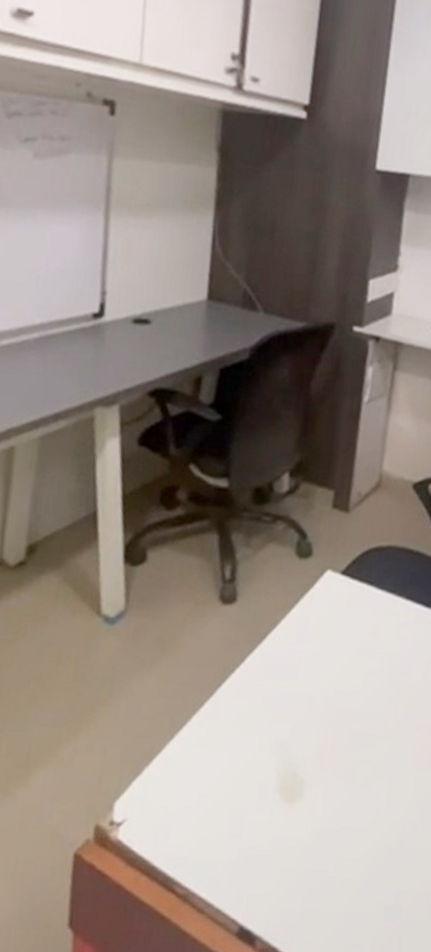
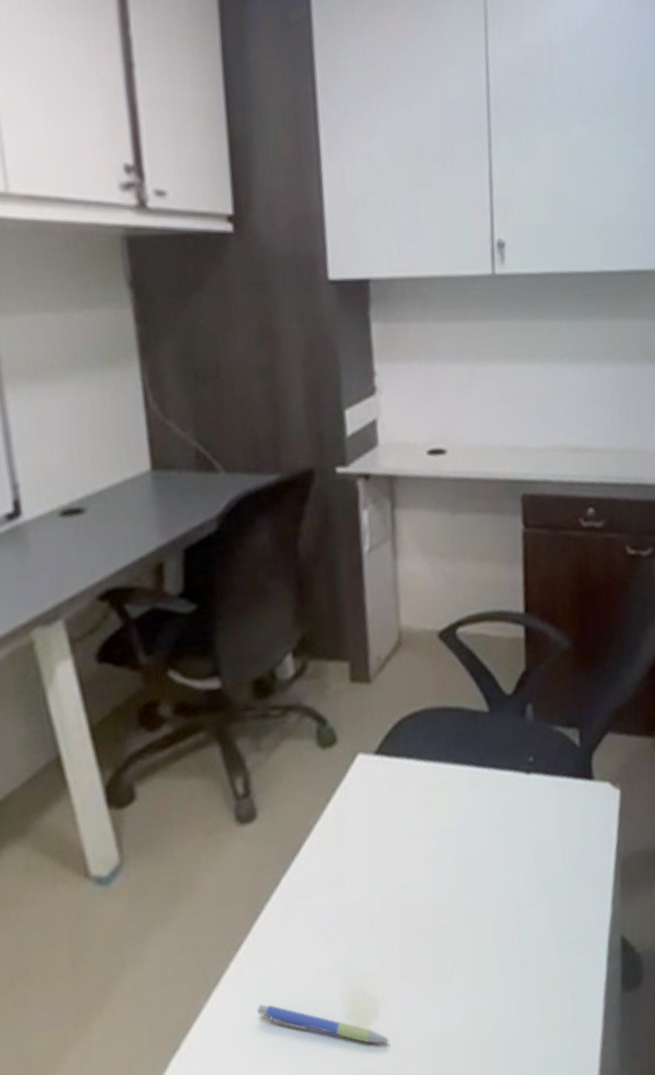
pen: none [207,757,310,821] -> present [257,1004,390,1044]

